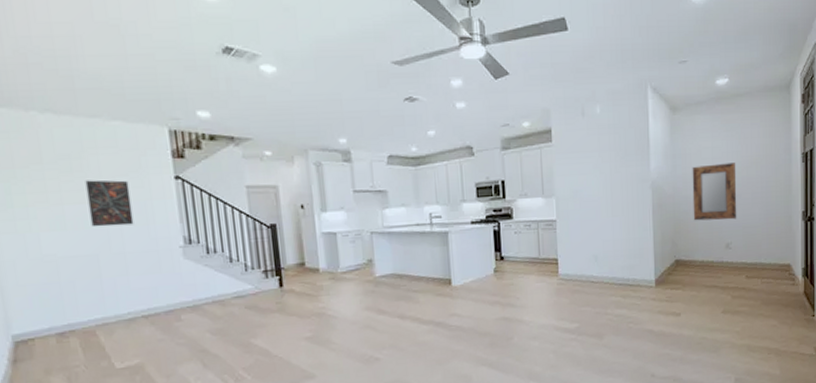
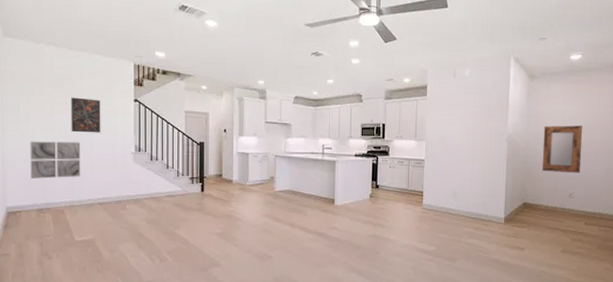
wall art: none [34,239,113,294] -> present [30,141,81,179]

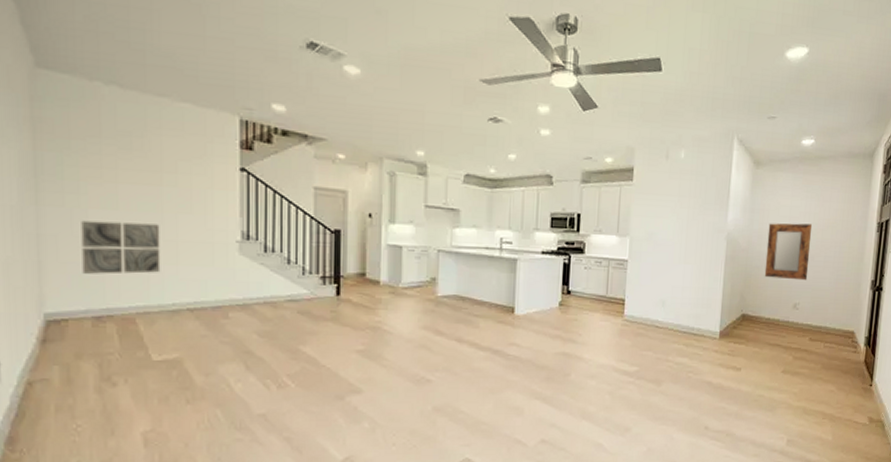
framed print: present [71,97,101,133] -> none [144,160,191,213]

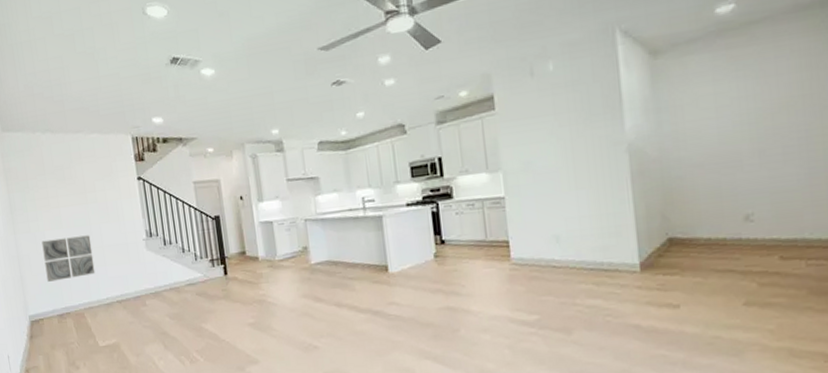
home mirror: present [764,223,813,281] -> none [685,110,760,189]

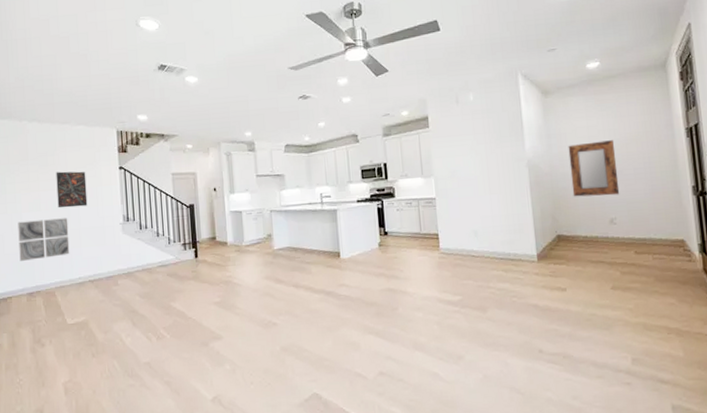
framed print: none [74,184,109,225] -> present [56,171,88,209]
home mirror: none [685,110,760,189] -> present [568,140,620,197]

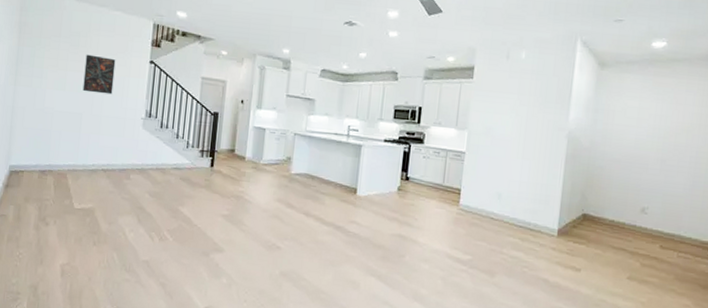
wall art: present [18,218,70,261] -> none [37,97,91,140]
home mirror: present [568,140,620,197] -> none [608,123,664,185]

